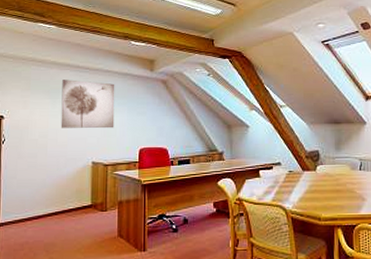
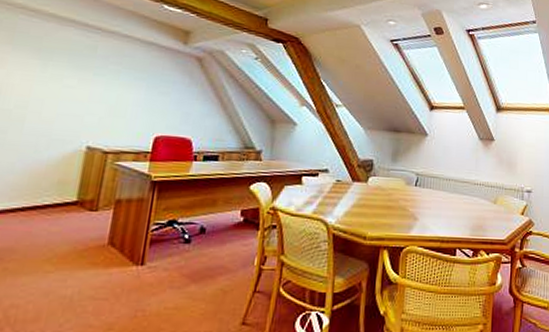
wall art: present [61,79,115,129] -> none [49,38,134,107]

